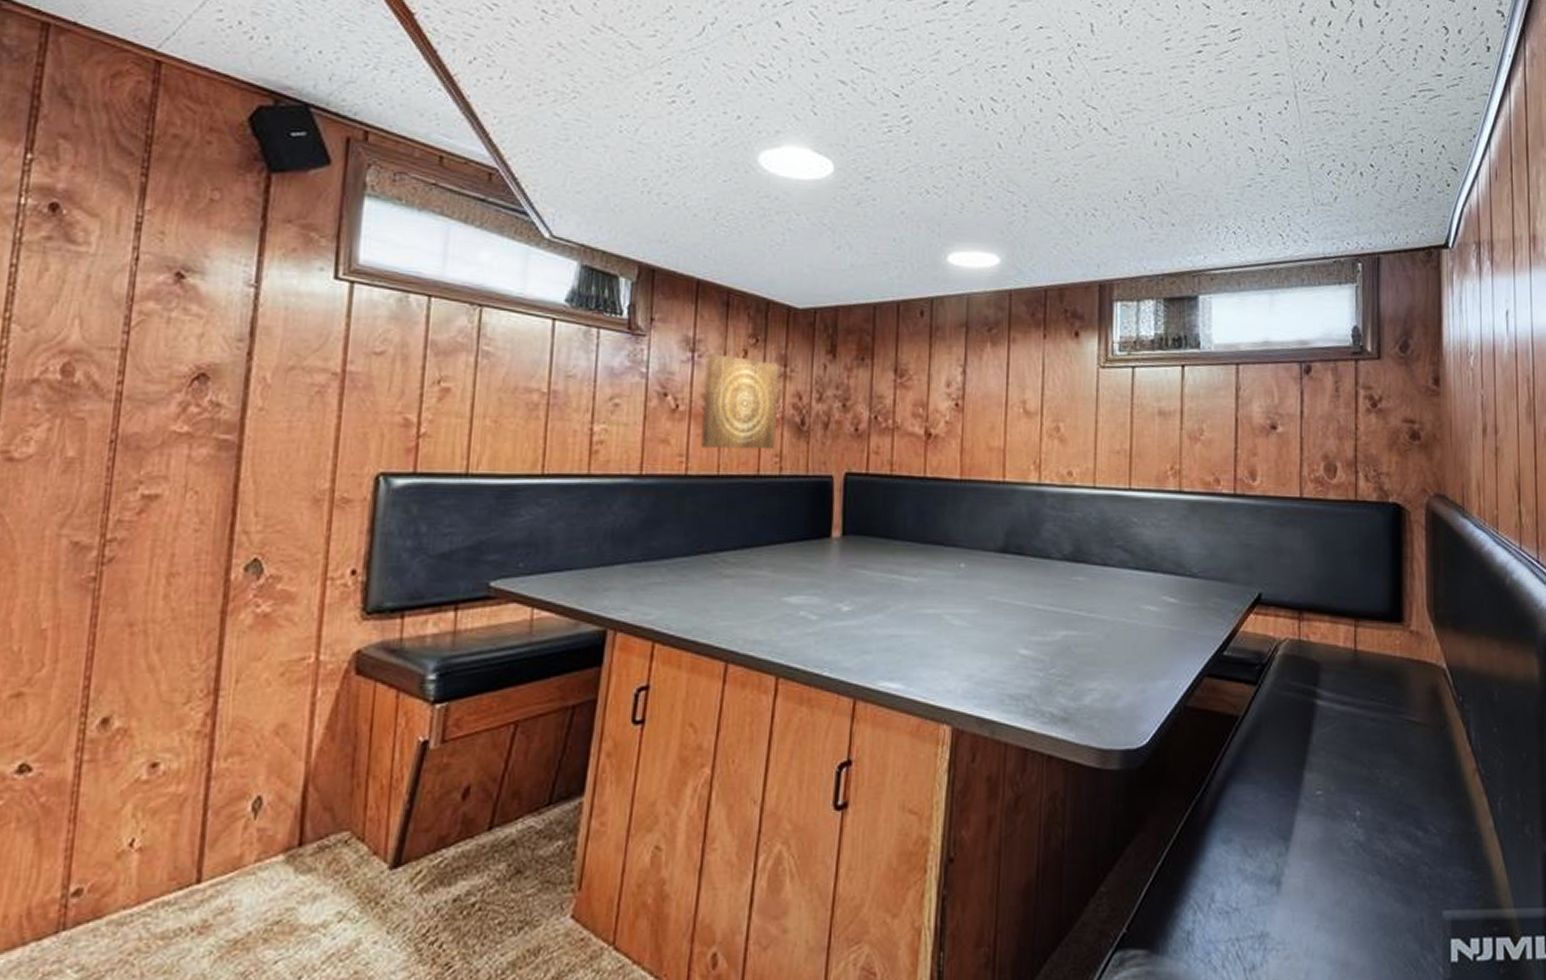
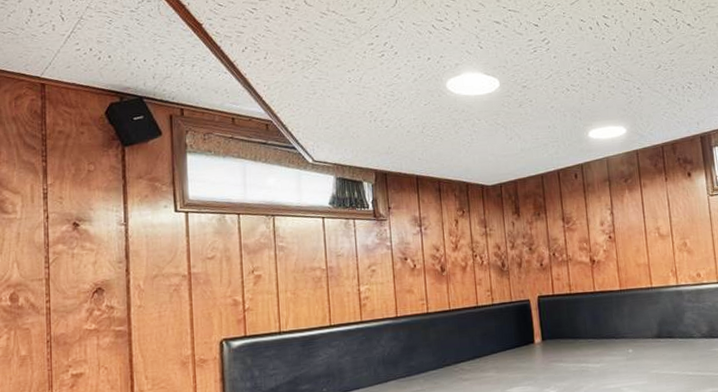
wall art: present [701,353,780,450] -> none [430,225,487,292]

